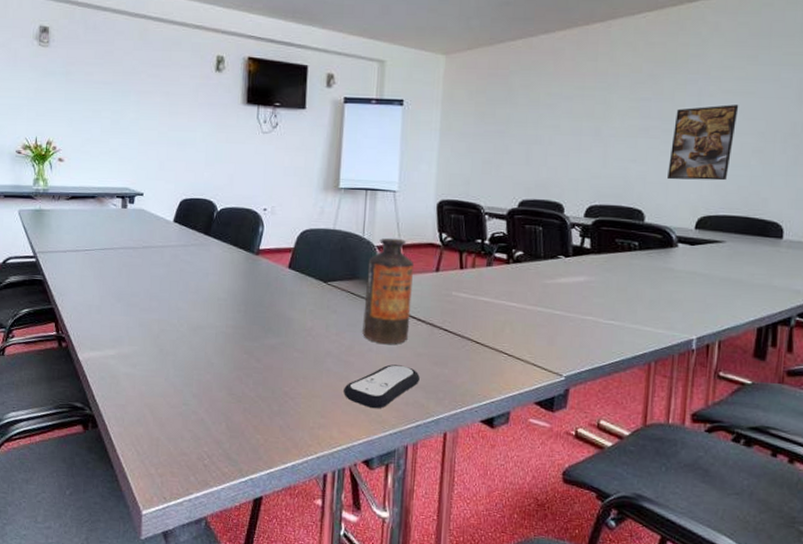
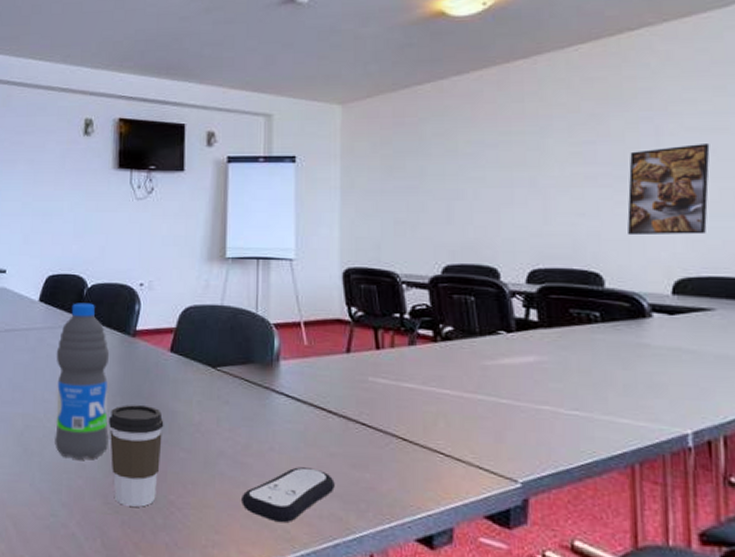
water bottle: none [187,224,236,358] -> present [55,303,110,460]
coffee cup: none [234,313,282,397] -> present [109,405,164,507]
bottle: present [362,237,415,344] -> none [261,313,320,442]

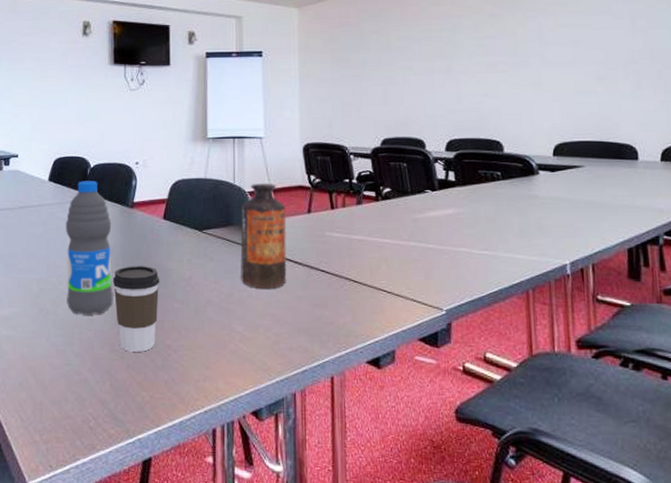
remote control: present [242,467,335,523] -> none [227,309,302,357]
bottle: none [261,313,320,442] -> present [240,183,287,289]
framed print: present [627,144,710,236] -> none [519,37,578,111]

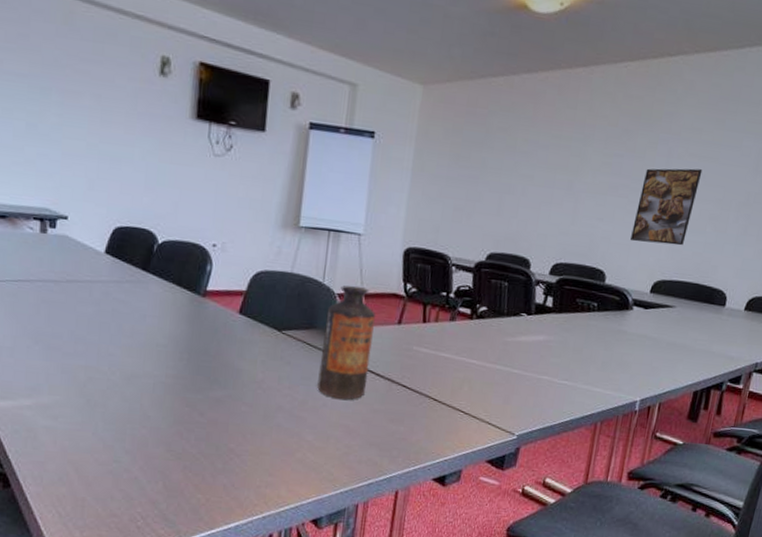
water bottle: present [65,181,113,315] -> none [119,258,179,411]
coffee cup: present [113,266,160,352] -> none [175,361,229,454]
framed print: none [519,37,578,111] -> present [630,168,703,246]

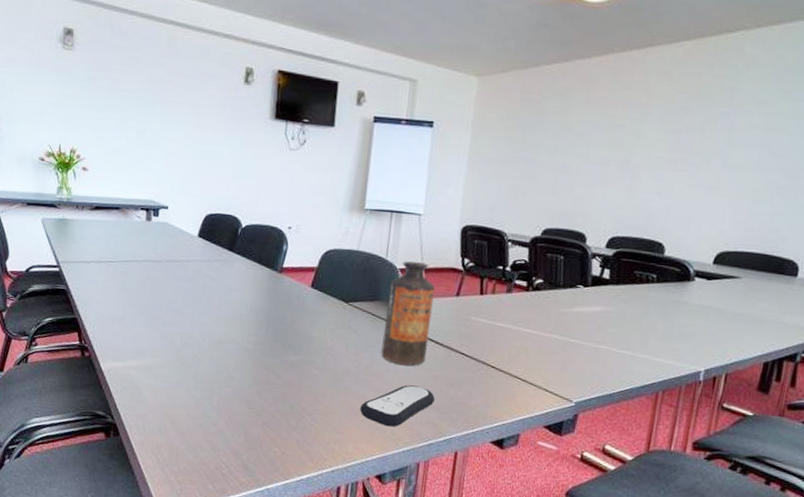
remote control: none [294,421,375,467] -> present [360,385,435,427]
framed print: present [630,168,703,246] -> none [690,140,768,217]

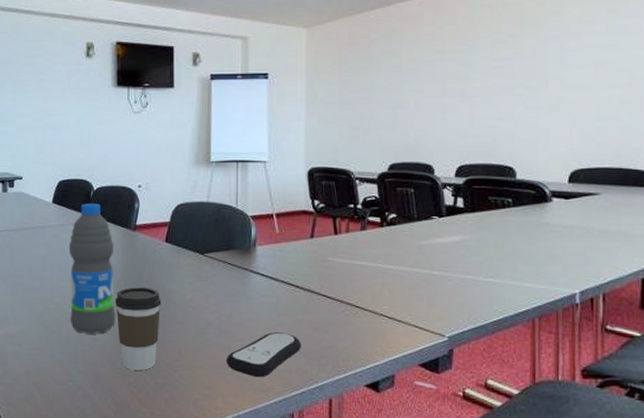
water bottle: none [208,240,259,373] -> present [68,203,115,334]
coffee cup: none [255,330,302,412] -> present [115,287,162,370]
bottle: present [381,261,436,366] -> none [242,207,289,312]

